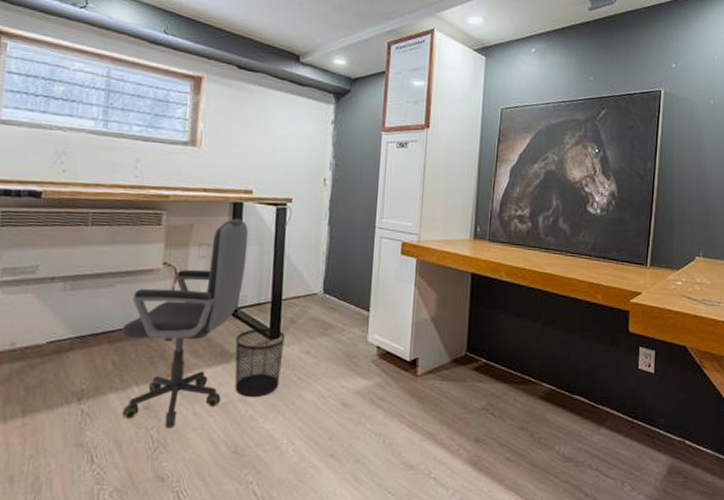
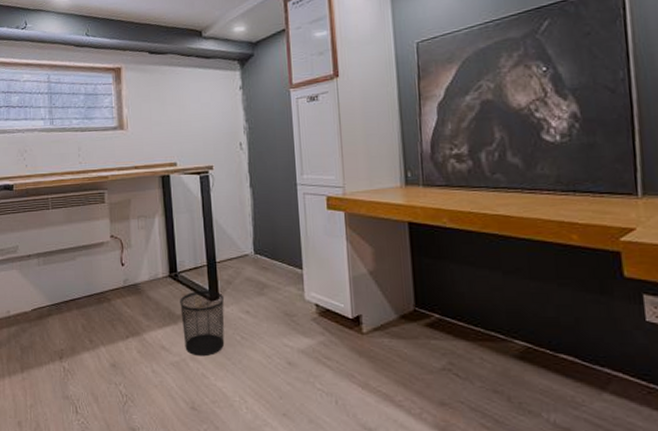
office chair: present [122,218,249,429] -> none [86,190,180,385]

